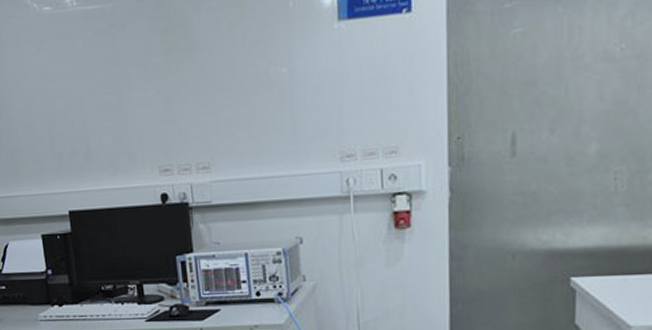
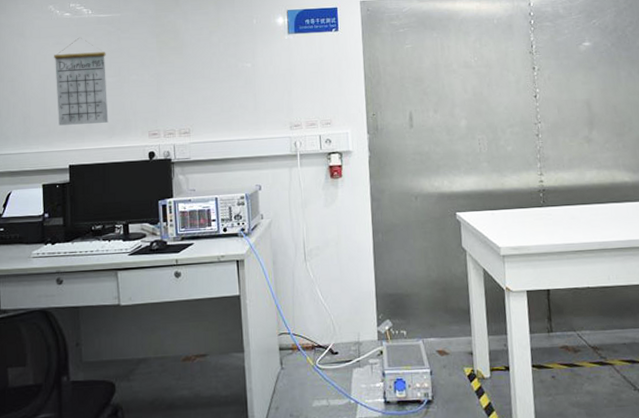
calendar: none [37,41,110,161] -> present [54,38,109,126]

